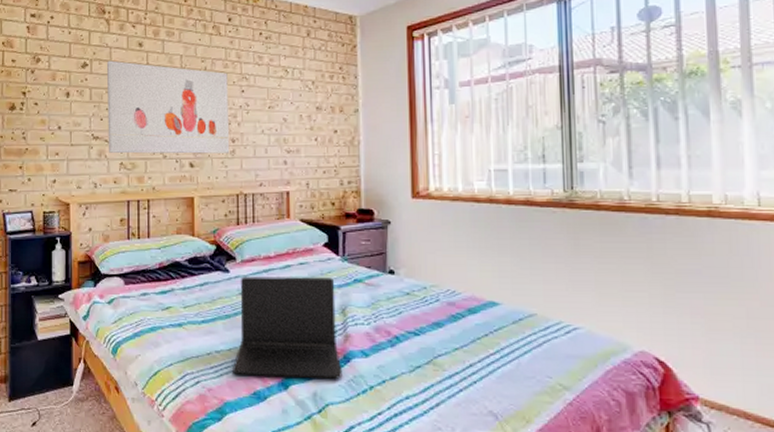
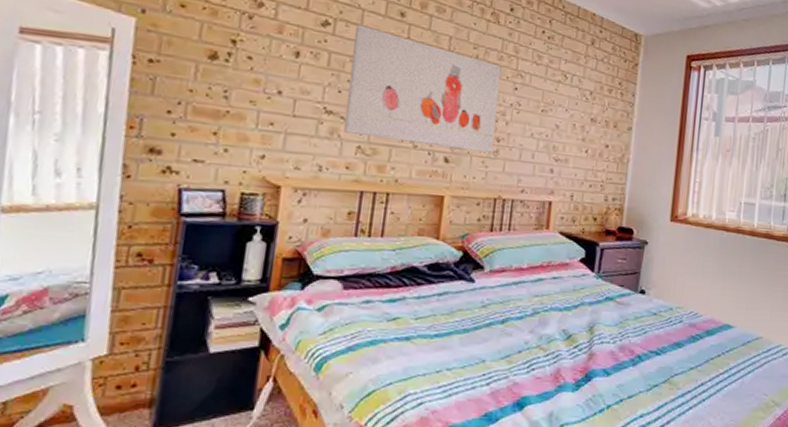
laptop: present [233,276,343,379] -> none [464,288,586,398]

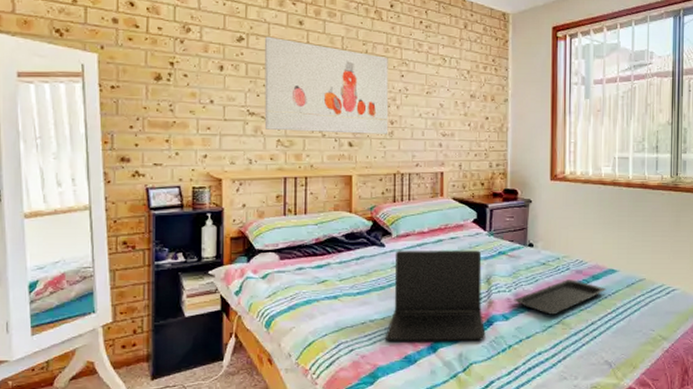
laptop: none [464,288,586,398] -> present [386,250,486,341]
serving tray: none [618,333,721,372] -> present [514,280,607,315]

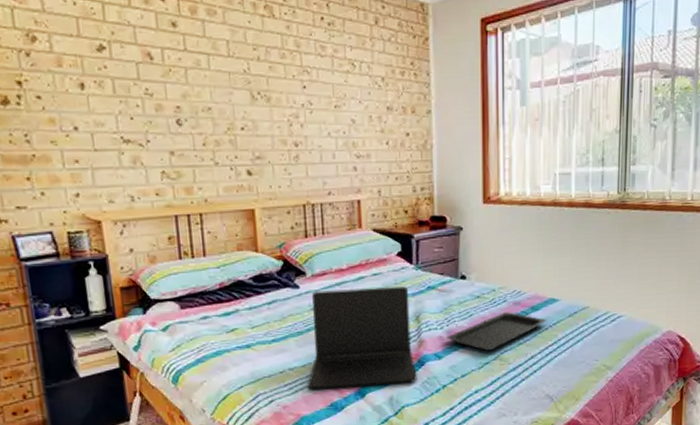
wall art: present [264,36,389,134] -> none [130,43,293,161]

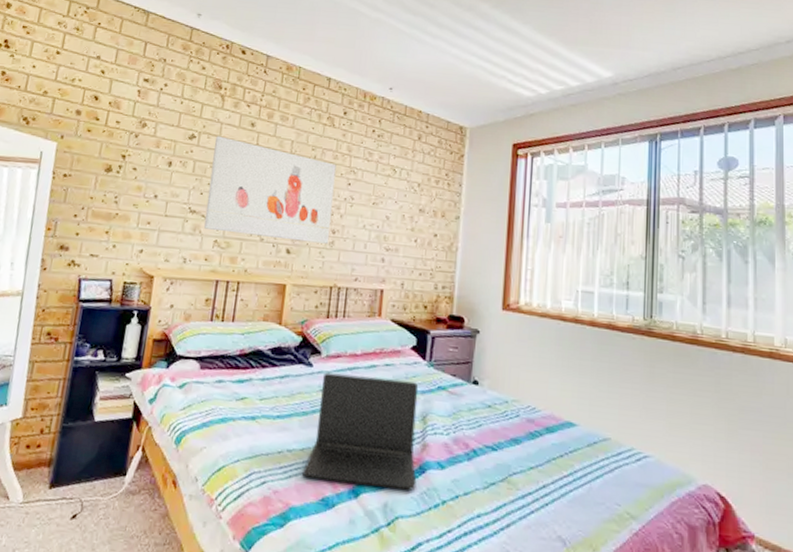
wall art: none [130,43,293,161] -> present [203,136,336,244]
serving tray: present [446,312,547,351] -> none [452,428,563,470]

